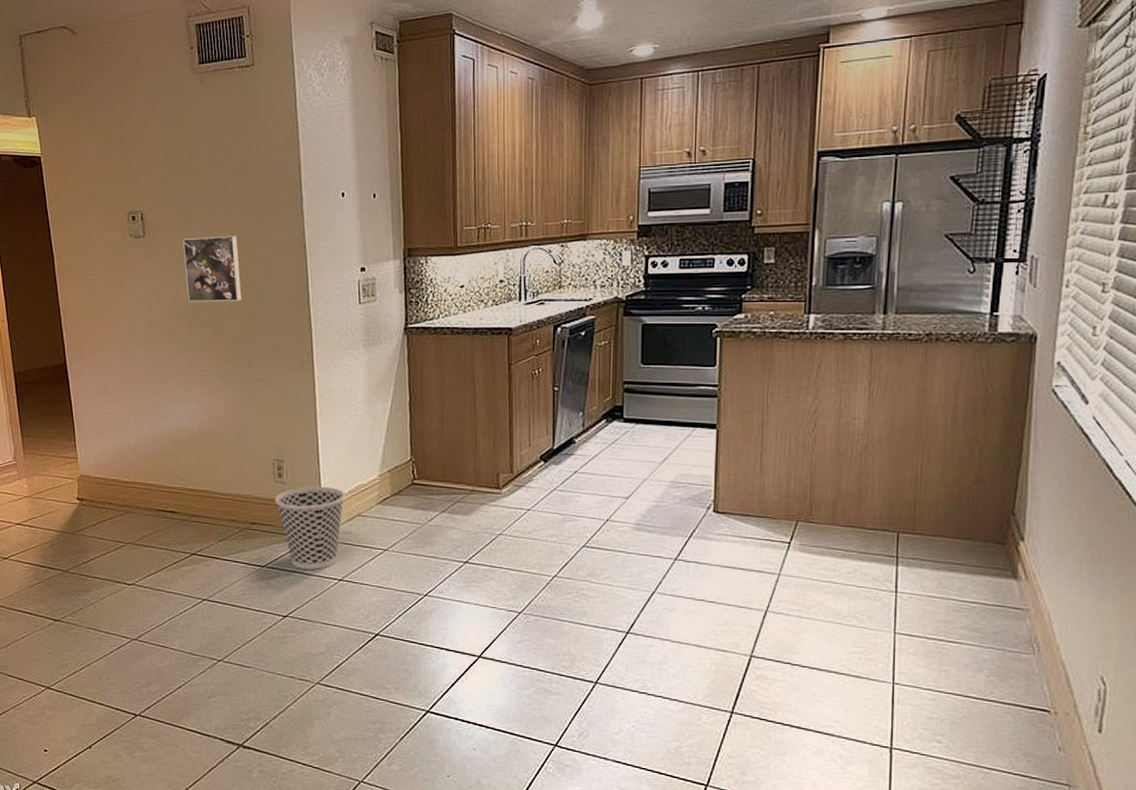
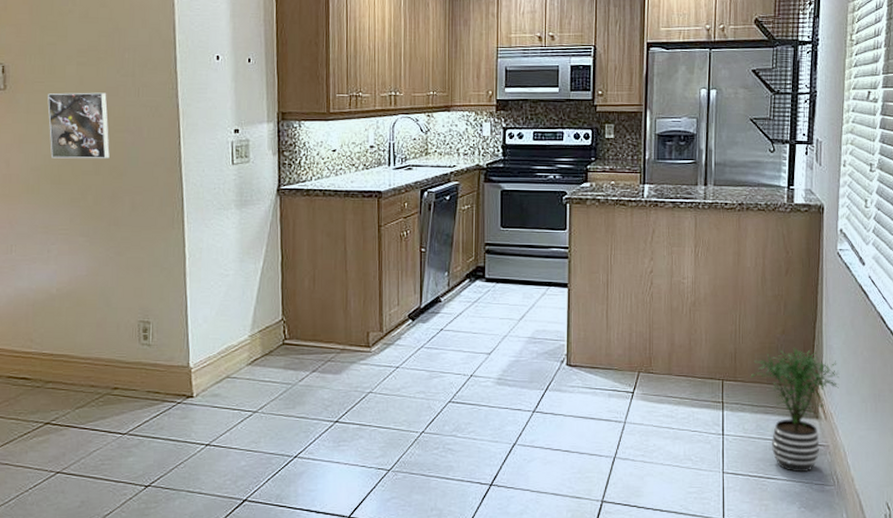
wastebasket: present [274,486,345,569] -> none [139,347,214,435]
potted plant: none [932,497,1048,638] -> present [750,347,840,473]

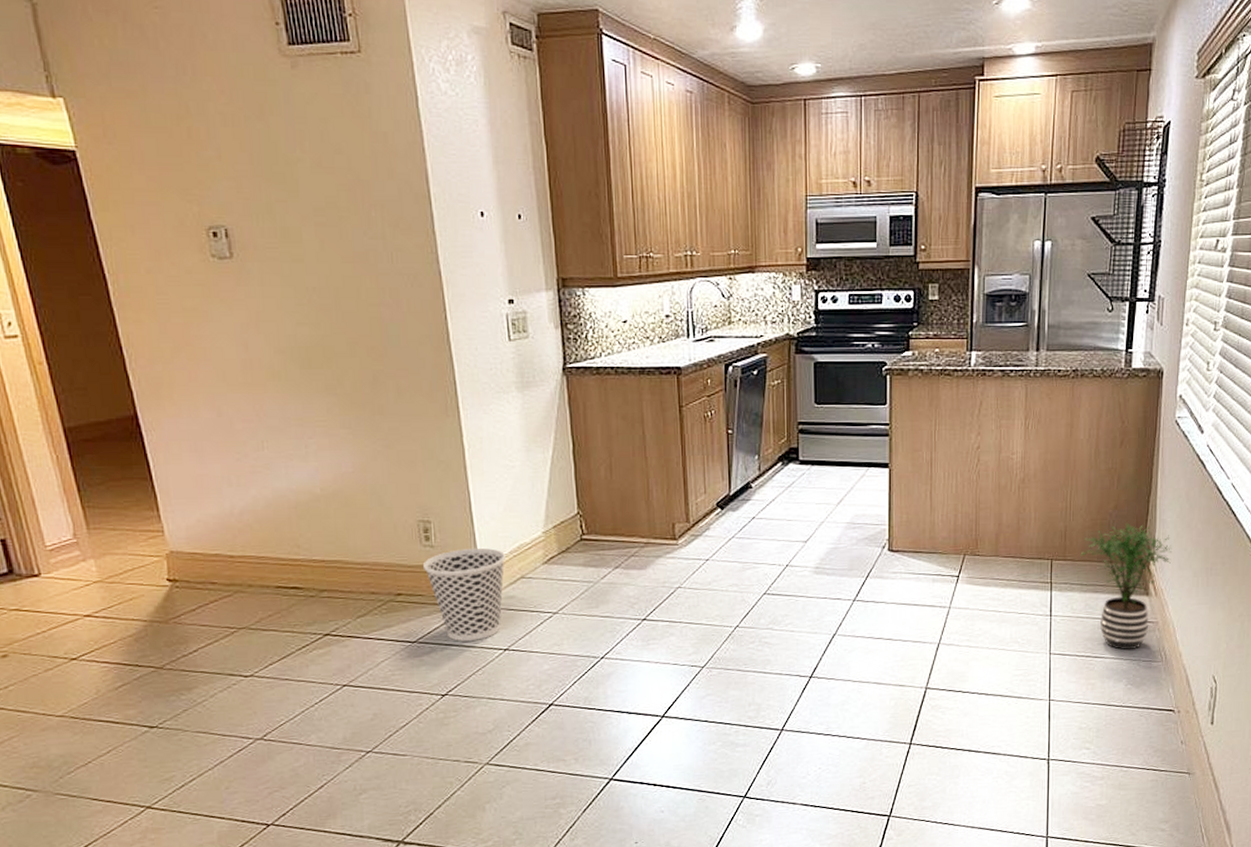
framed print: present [47,92,110,159] -> none [284,259,366,339]
wastebasket: none [139,347,214,435] -> present [422,547,505,641]

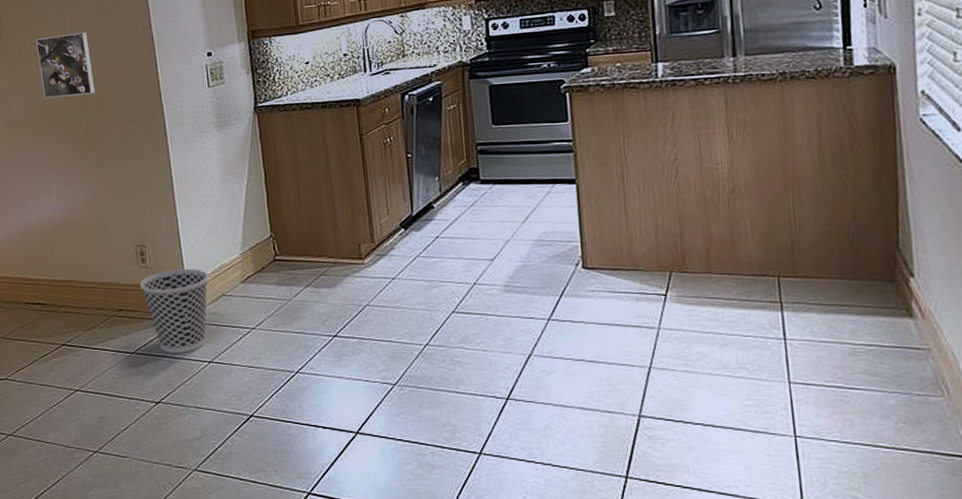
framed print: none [284,259,366,339] -> present [36,32,95,99]
potted plant: present [1080,522,1172,650] -> none [814,234,938,382]

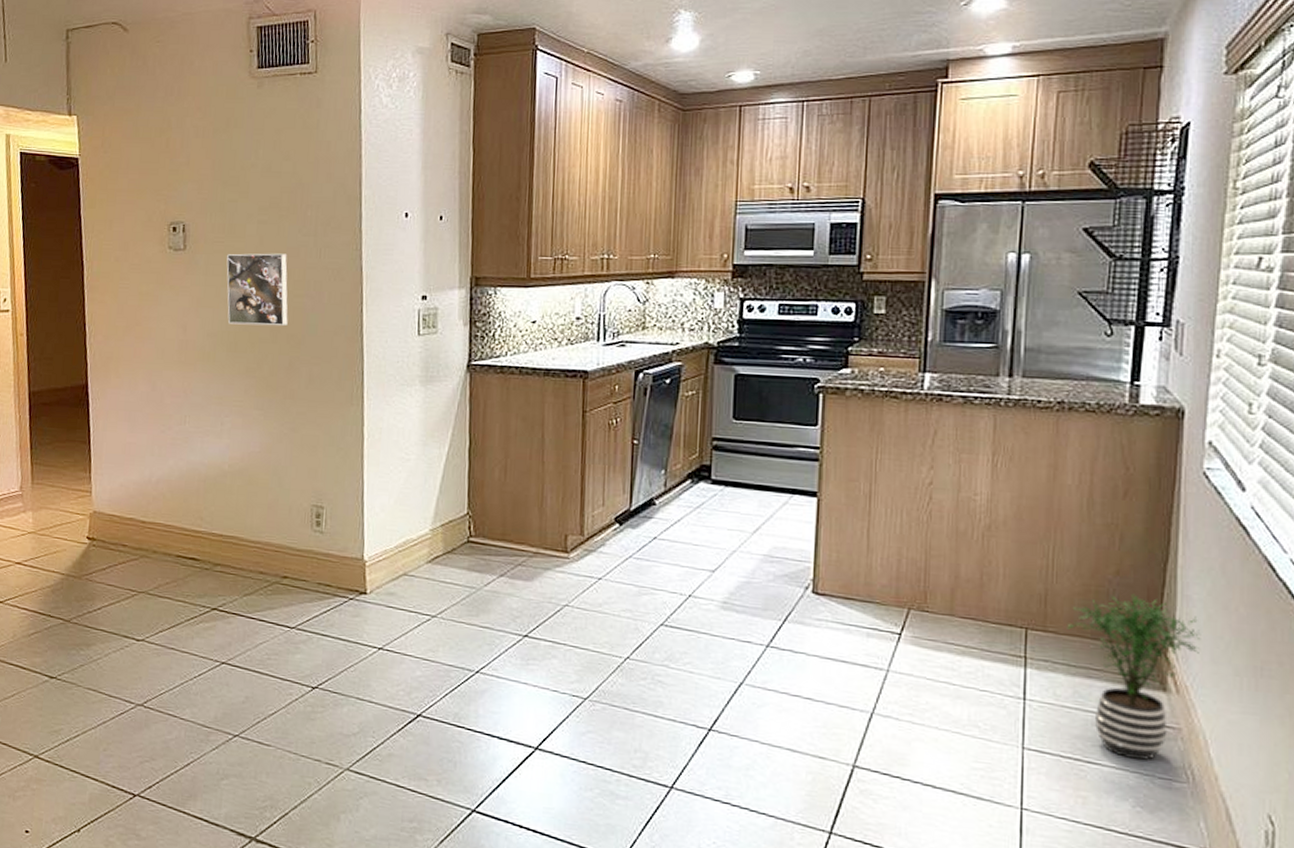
wastebasket: present [139,268,208,353] -> none [310,538,391,635]
potted plant: none [814,234,938,382] -> present [1066,593,1201,761]

